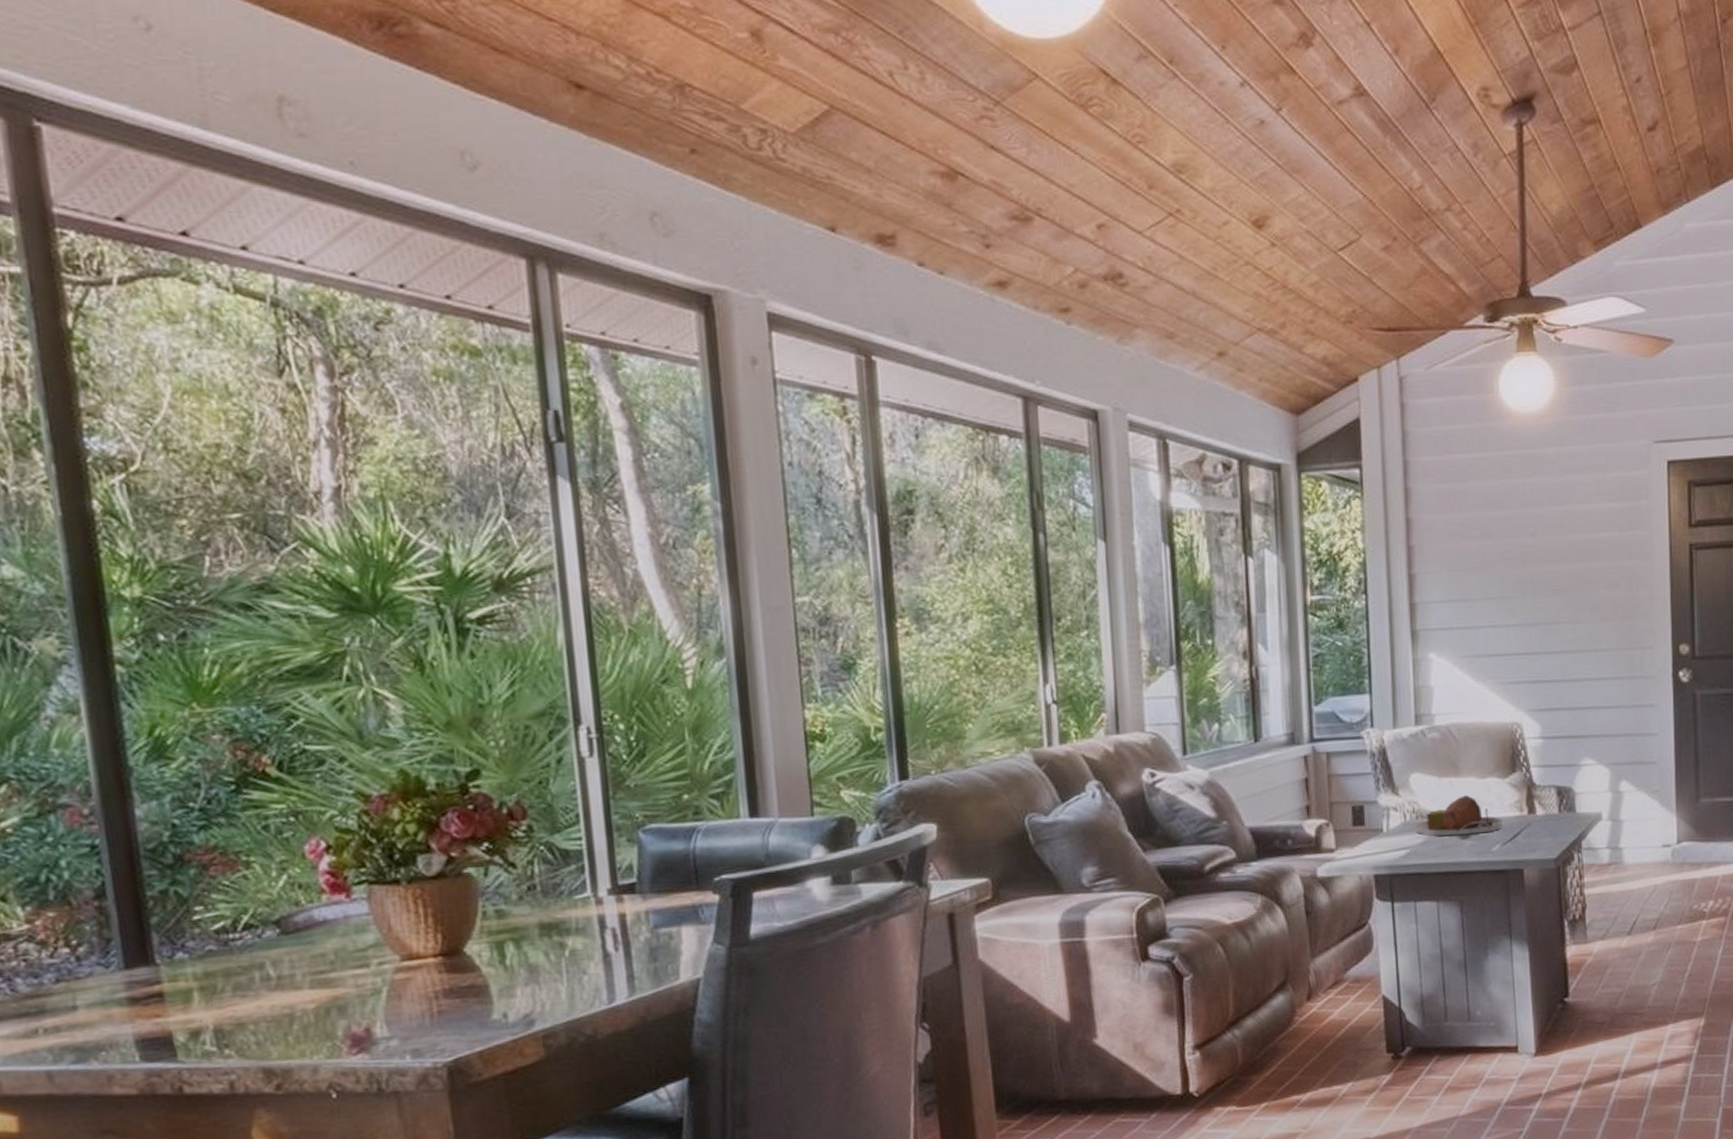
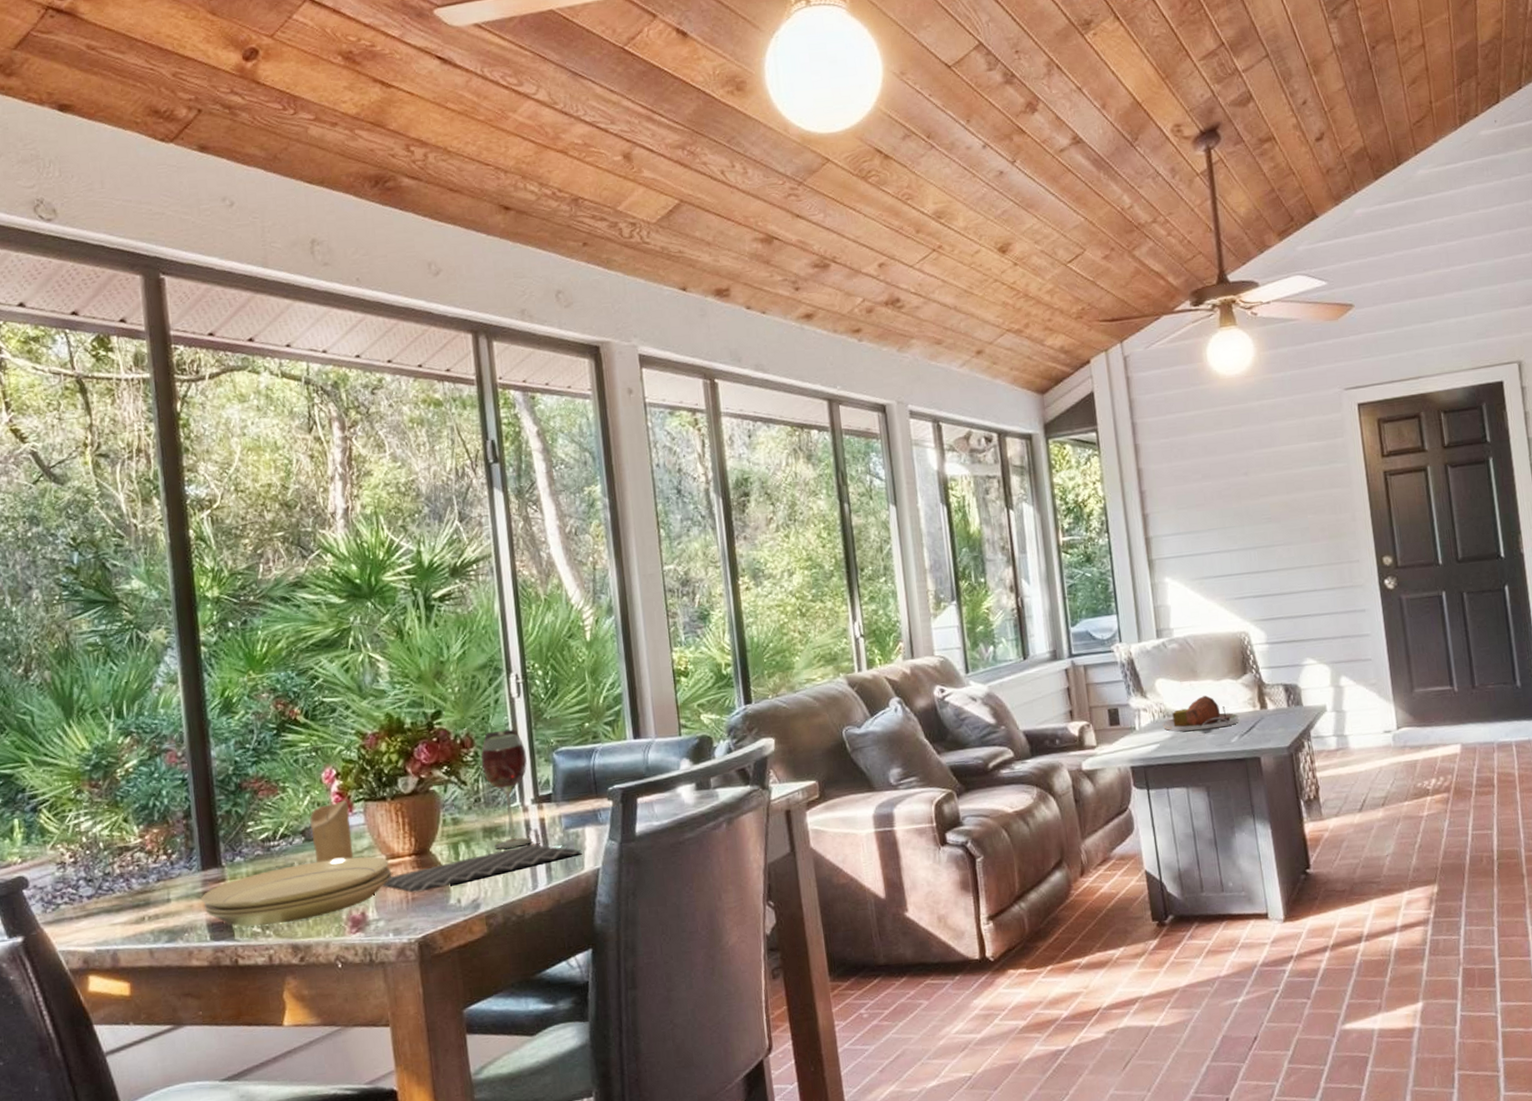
plate: none [124,956,409,1045] -> present [200,856,392,927]
candle: none [287,882,354,963] -> present [310,800,354,863]
placemat: none [393,946,677,1005] -> present [381,844,582,893]
wineglass: none [536,797,609,952] -> present [480,728,533,850]

